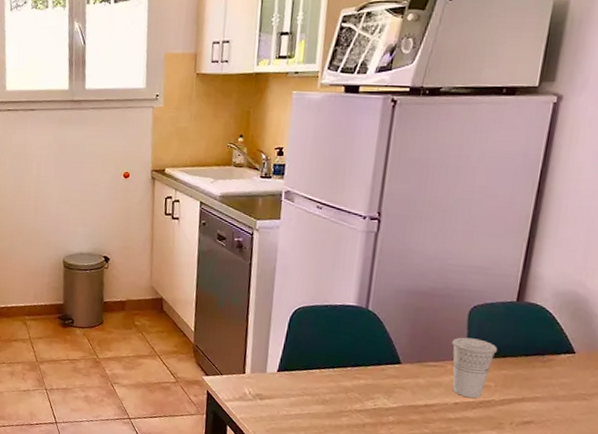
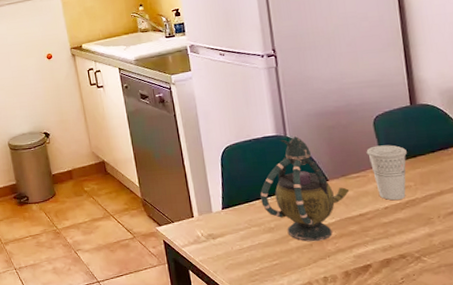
teapot: none [321,311,422,424] -> present [260,136,350,242]

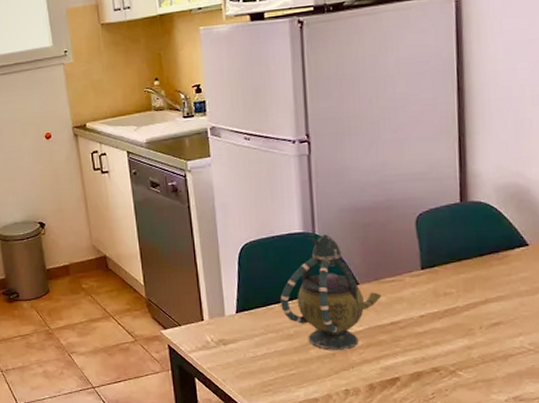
cup: present [366,145,407,201] -> none [405,246,451,309]

